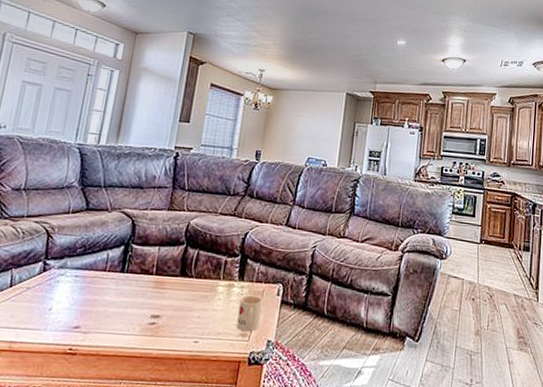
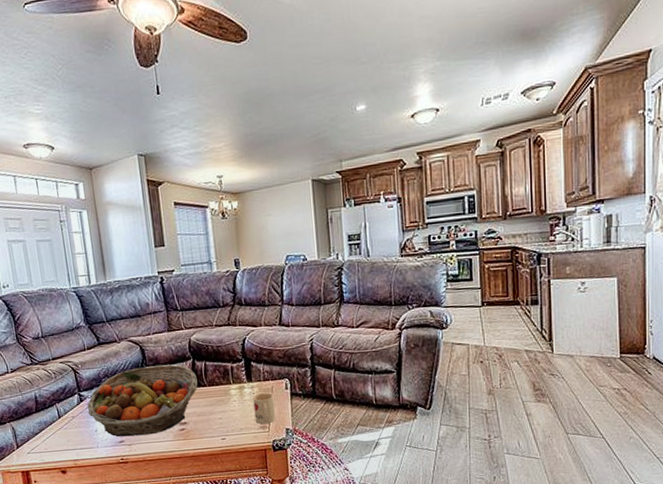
fruit basket: none [47,243,186,324] -> present [86,364,198,437]

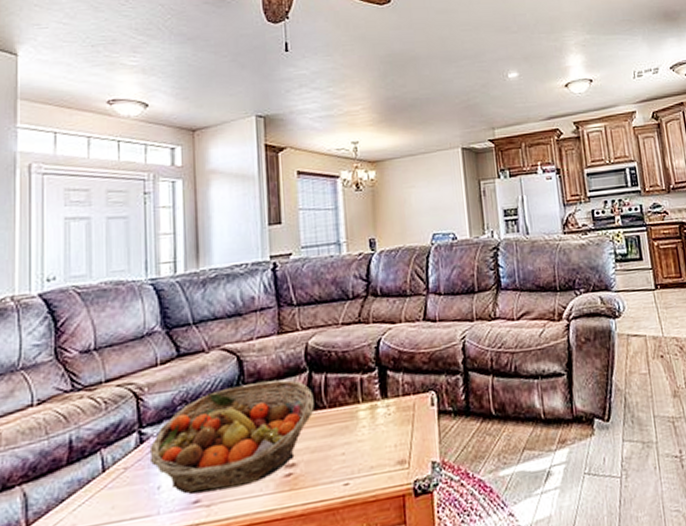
mug: present [253,392,276,425] -> none [388,411,419,459]

